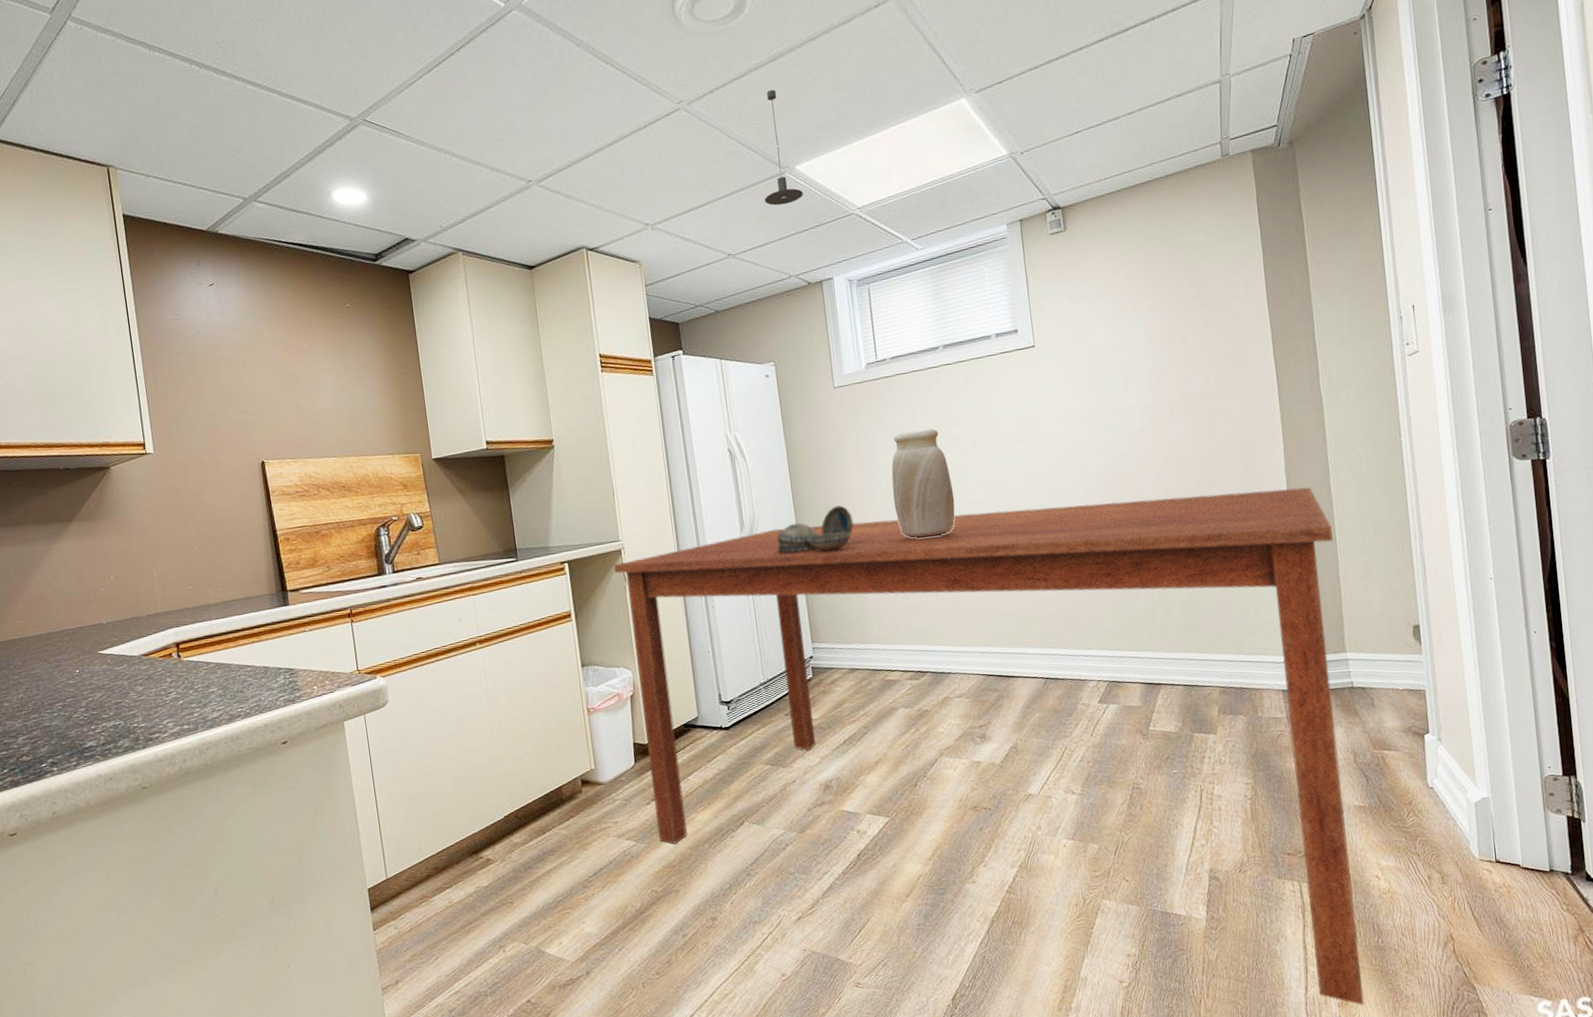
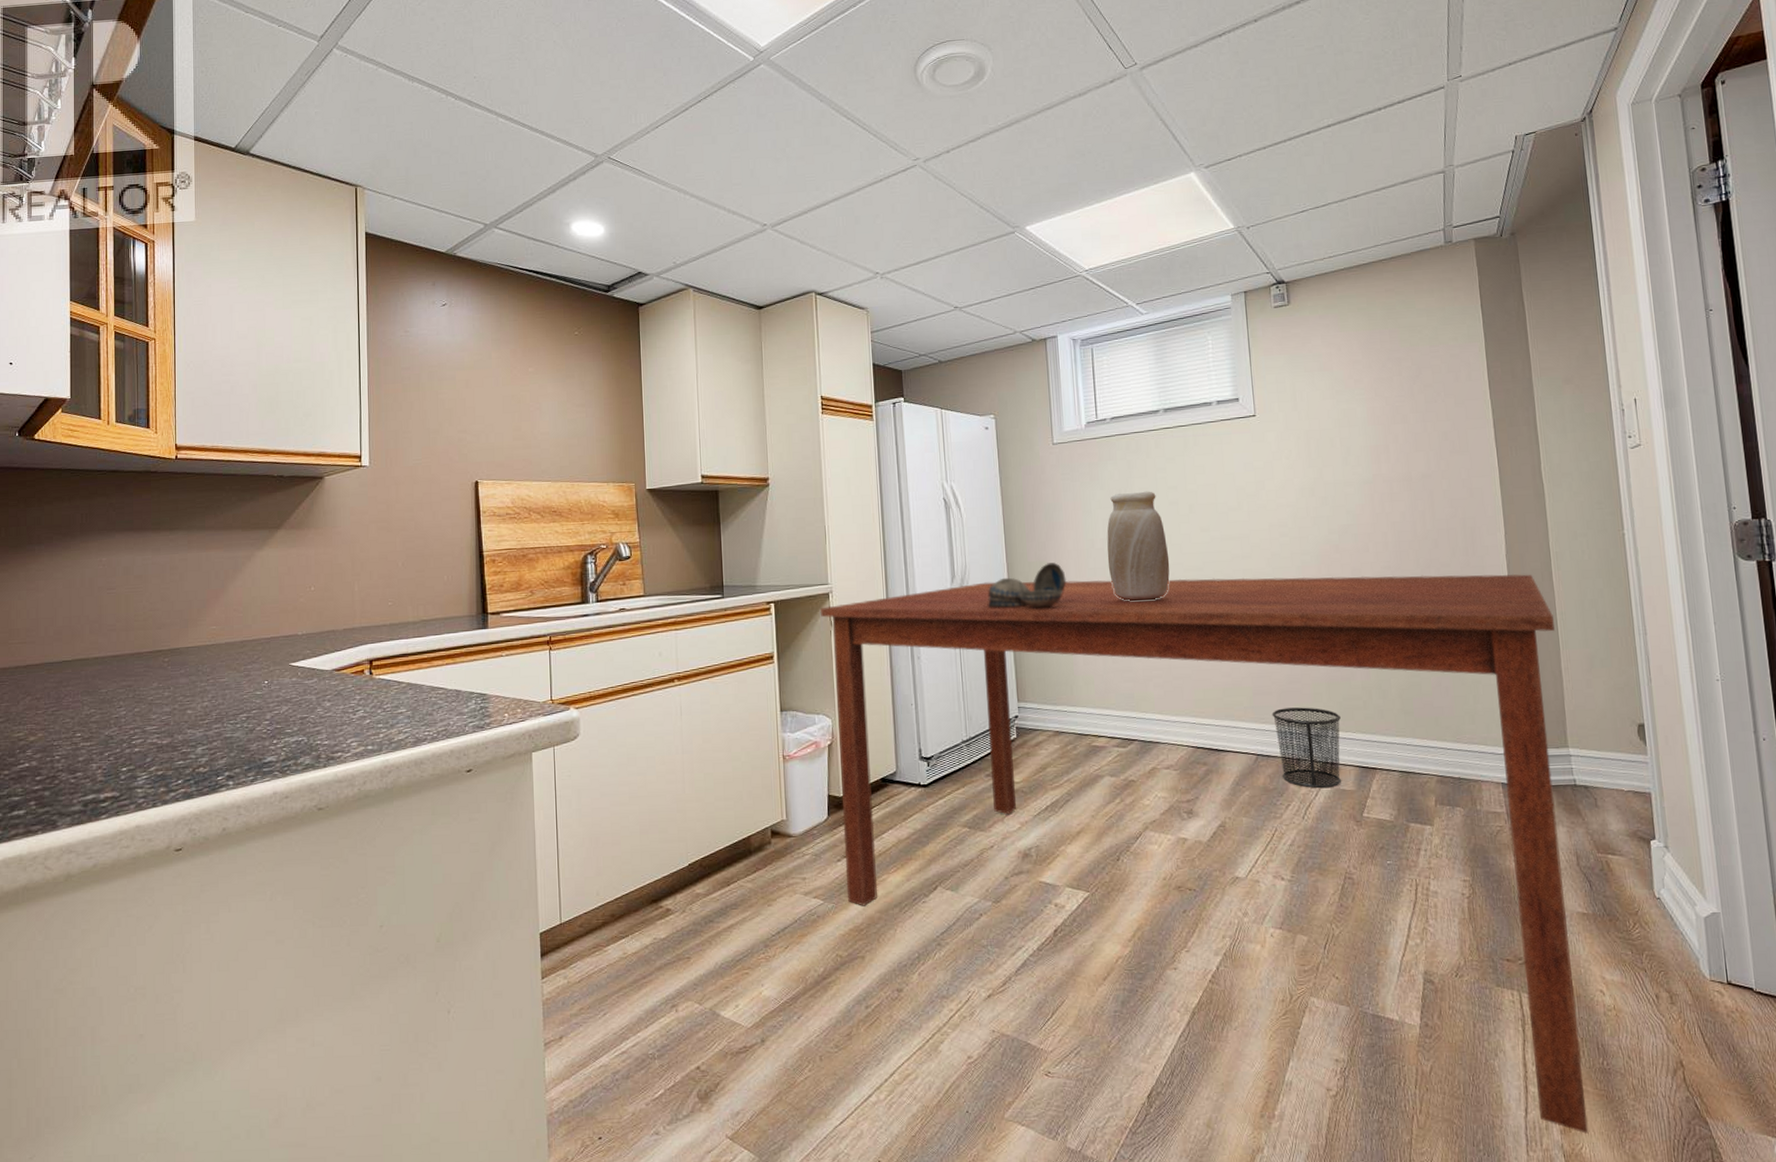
pendant light: present [764,89,803,206] -> none [993,153,1032,263]
waste bin: none [1059,629,1127,707] -> present [1272,707,1341,789]

